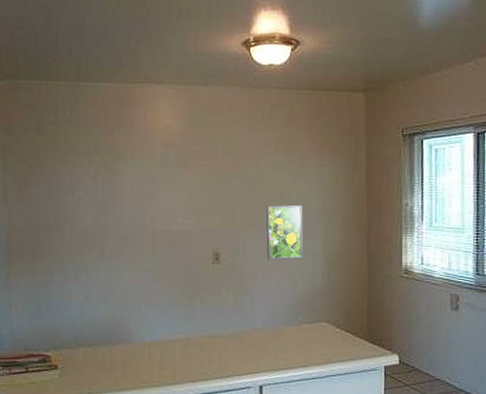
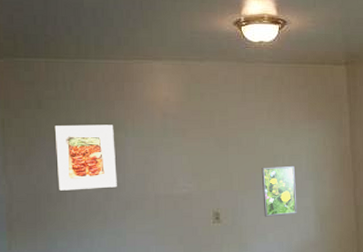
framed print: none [53,152,115,222] -> present [54,124,117,191]

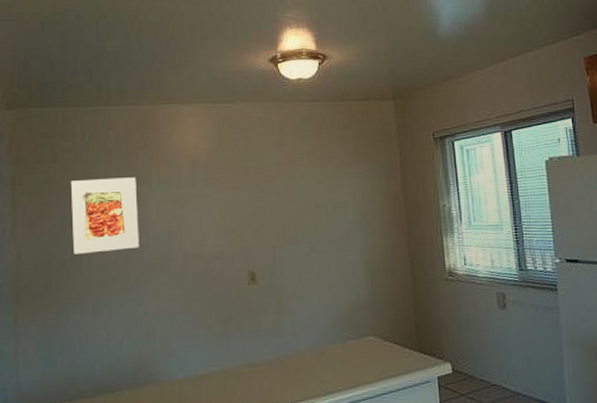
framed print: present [261,165,297,217] -> none [302,214,344,275]

